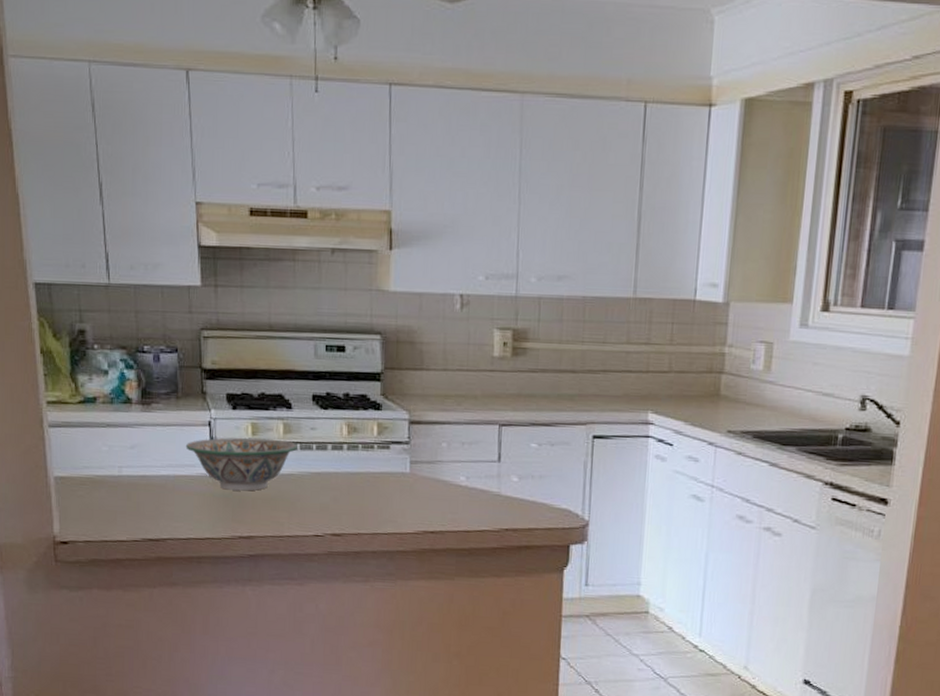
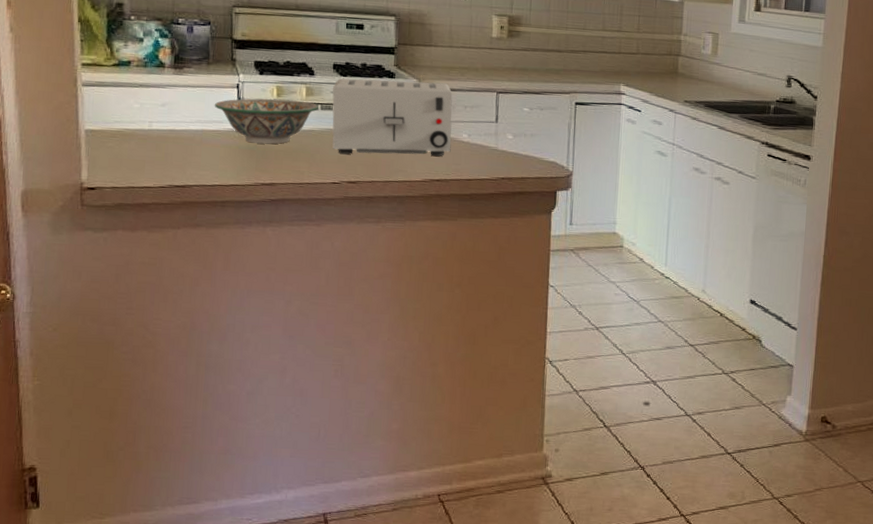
toaster: none [312,412,448,503] -> present [332,78,452,156]

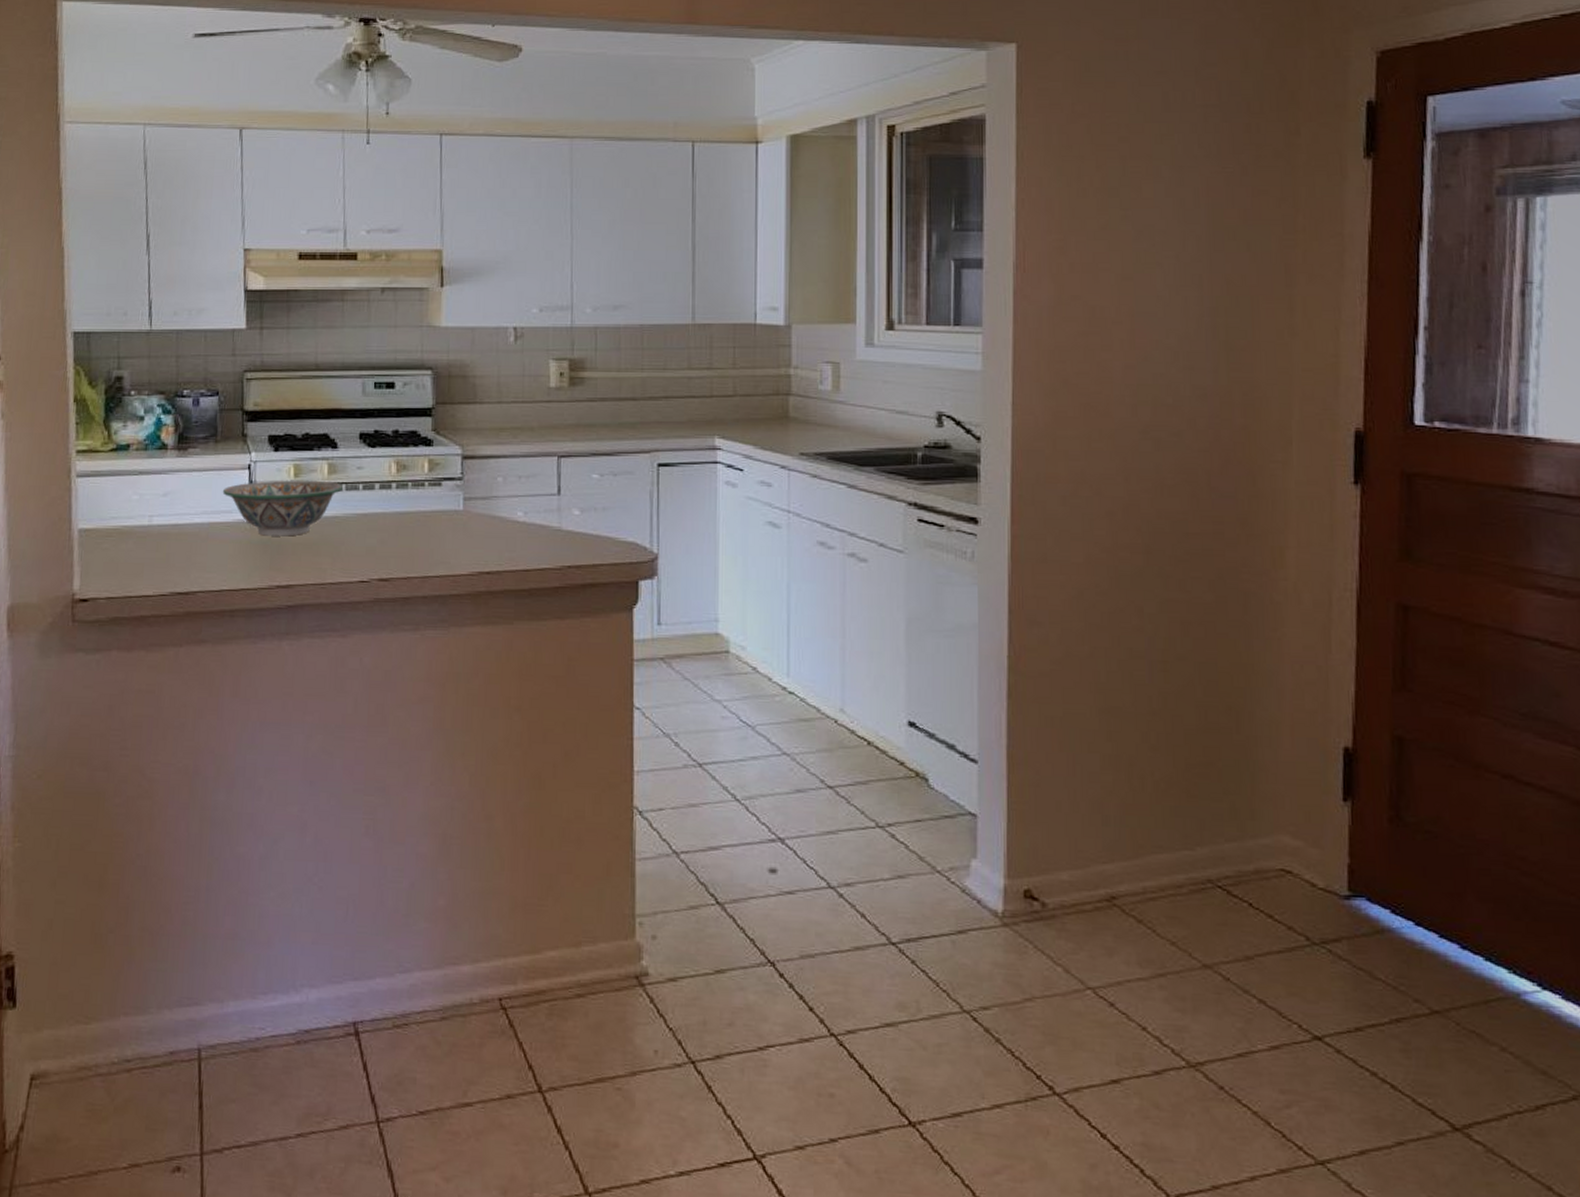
toaster: present [332,78,452,156] -> none [359,448,504,544]

